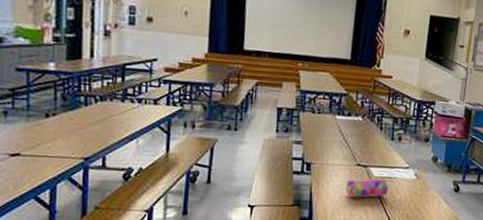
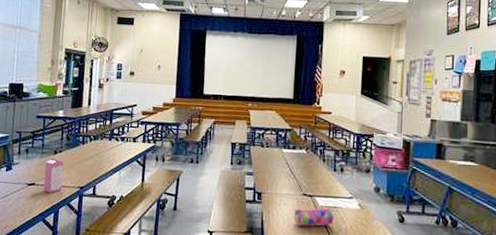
milk carton: none [32,123,60,166] -> present [43,159,63,193]

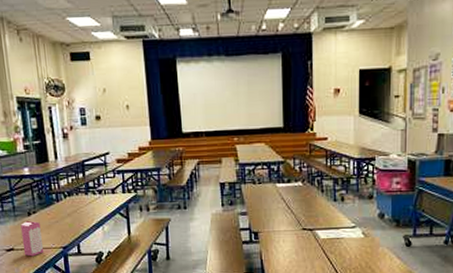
pencil case: present [294,208,334,227] -> none [295,241,337,261]

